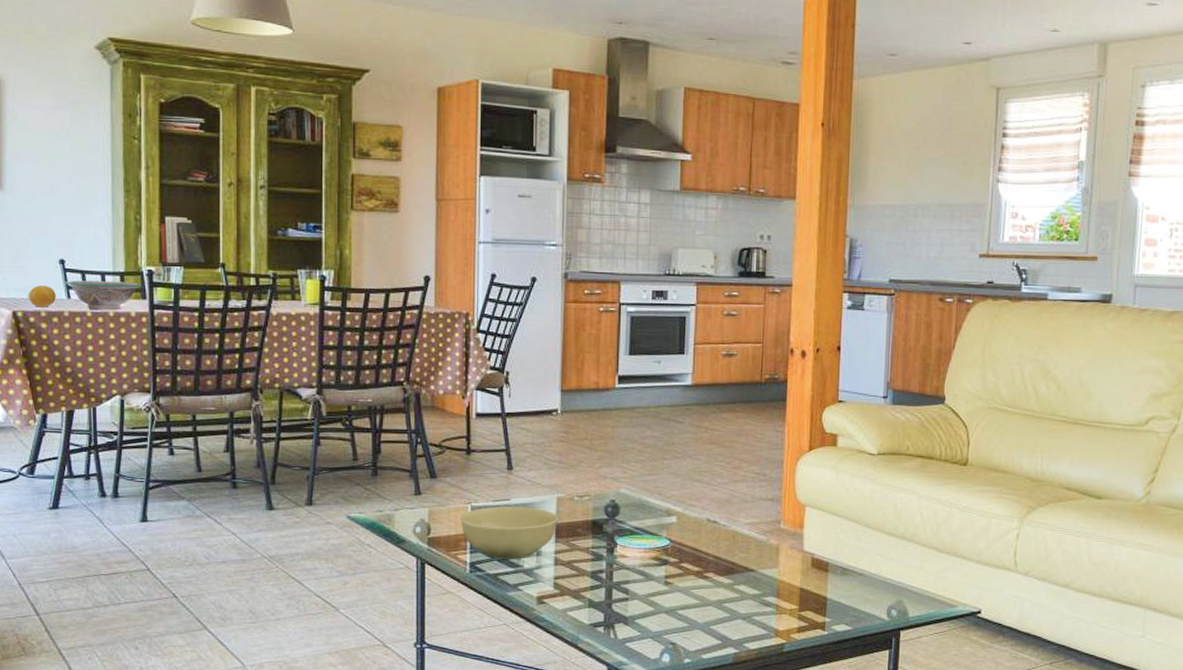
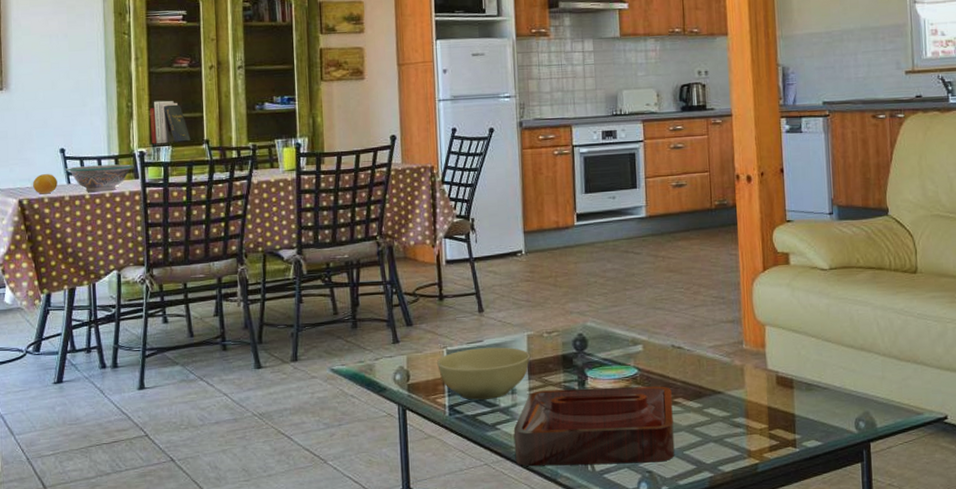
decorative tray: none [535,554,703,635] -> present [513,386,675,467]

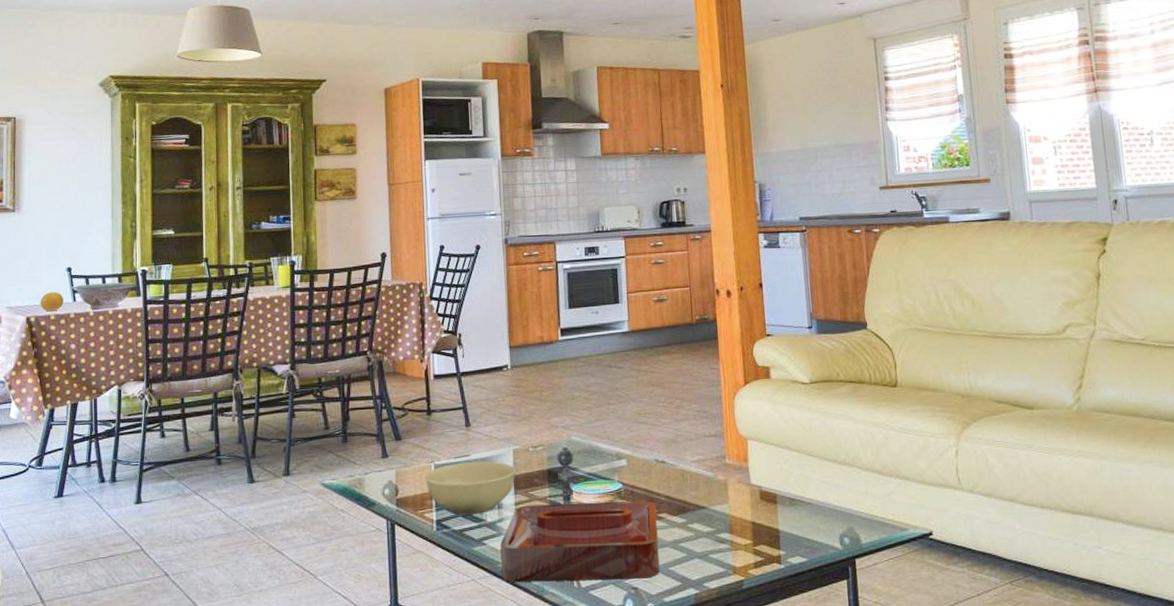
books: present [150,100,191,145] -> none [153,220,191,263]

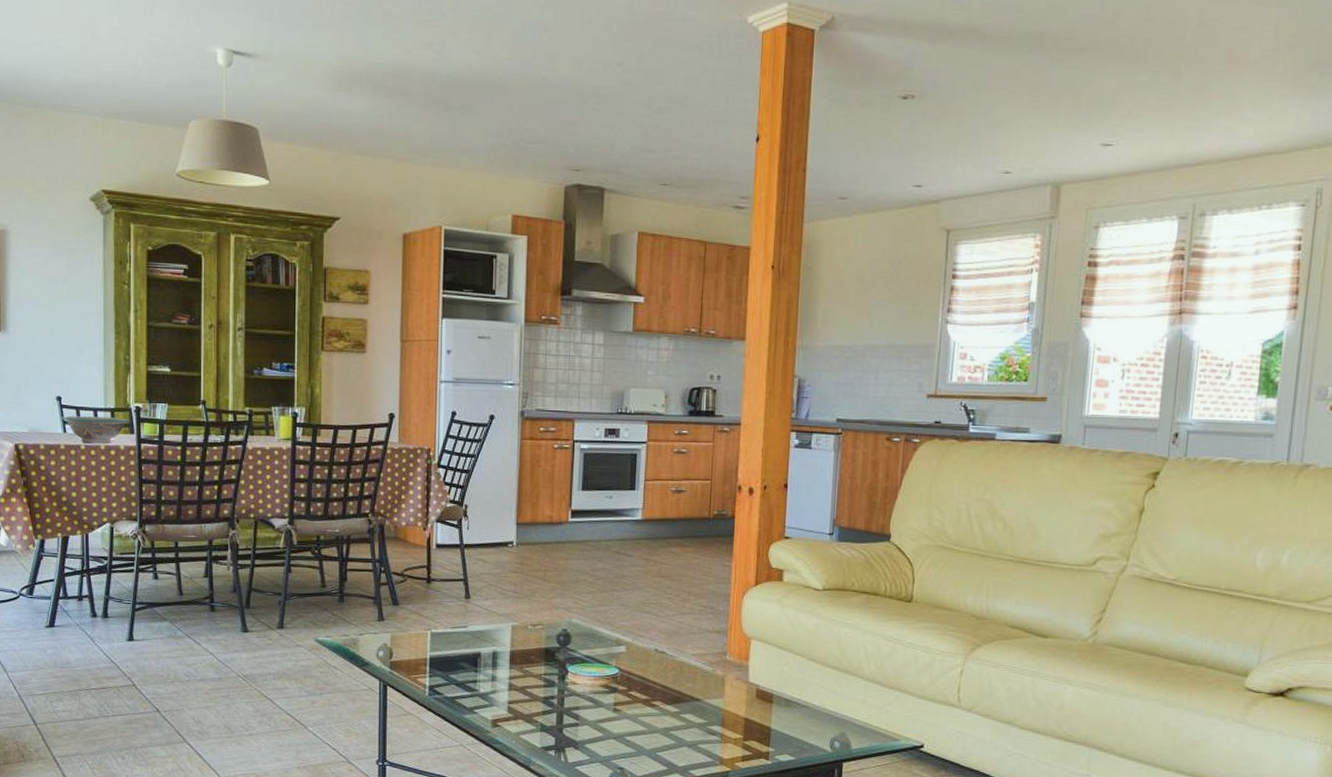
fruit: present [41,292,64,312] -> none [29,420,53,441]
bowl: present [424,461,517,515] -> none [419,633,514,684]
decorative tray: present [500,501,660,583] -> none [490,680,650,760]

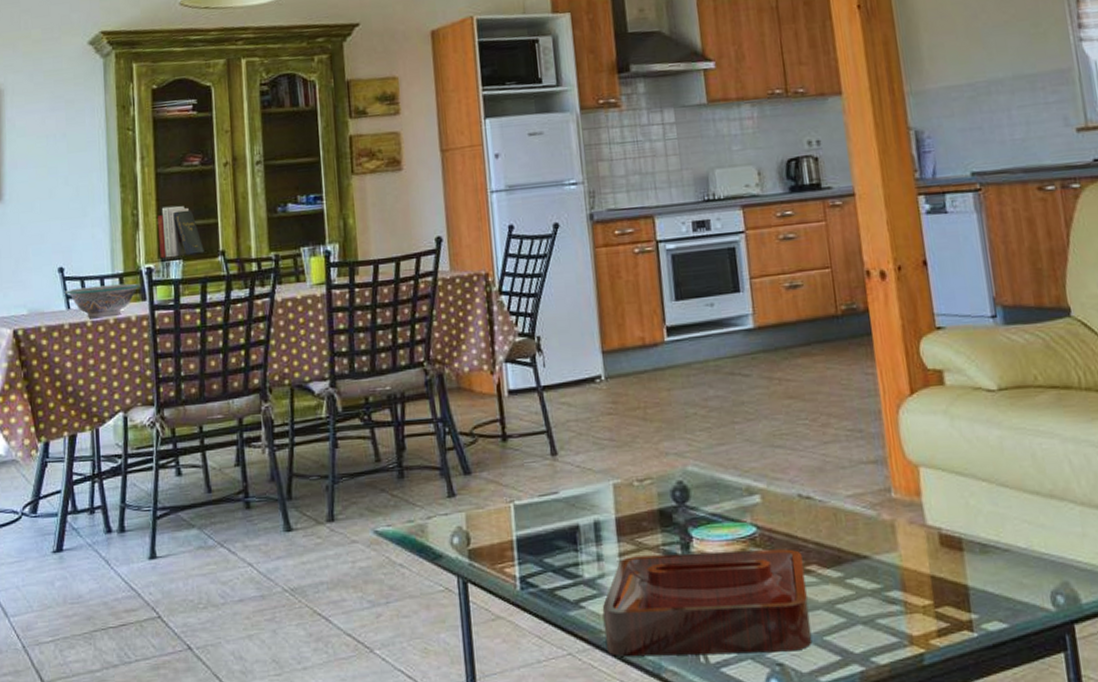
books: none [147,356,188,402] -> present [158,205,205,259]
decorative tray: none [490,680,650,760] -> present [602,549,813,658]

